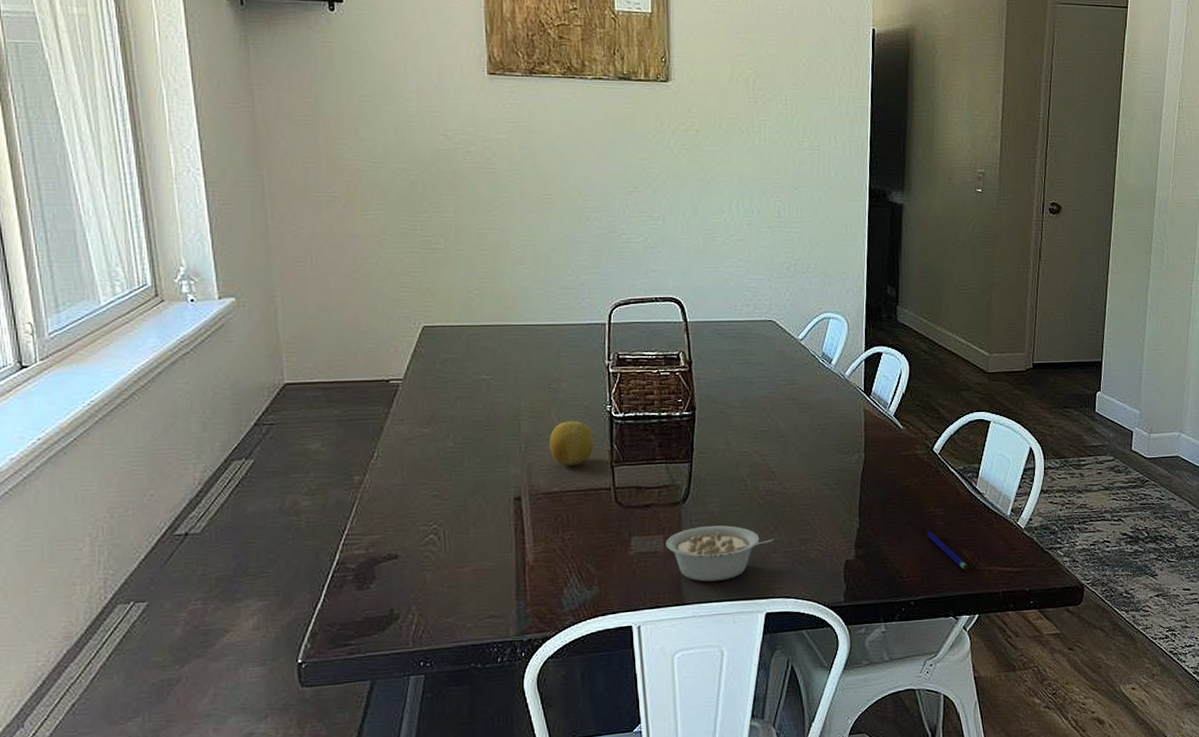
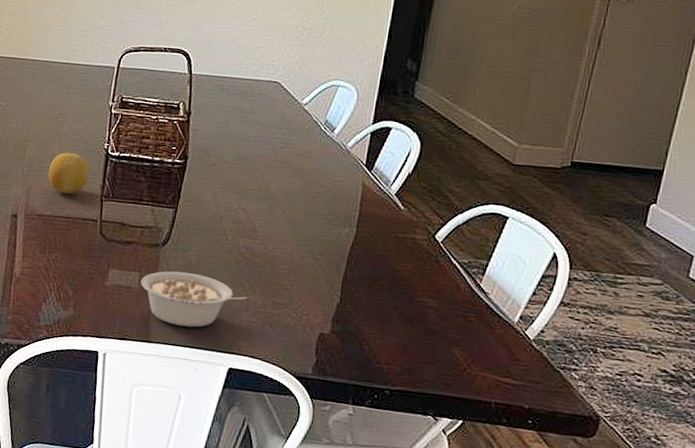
pen: present [927,532,969,571] -> none [415,322,459,371]

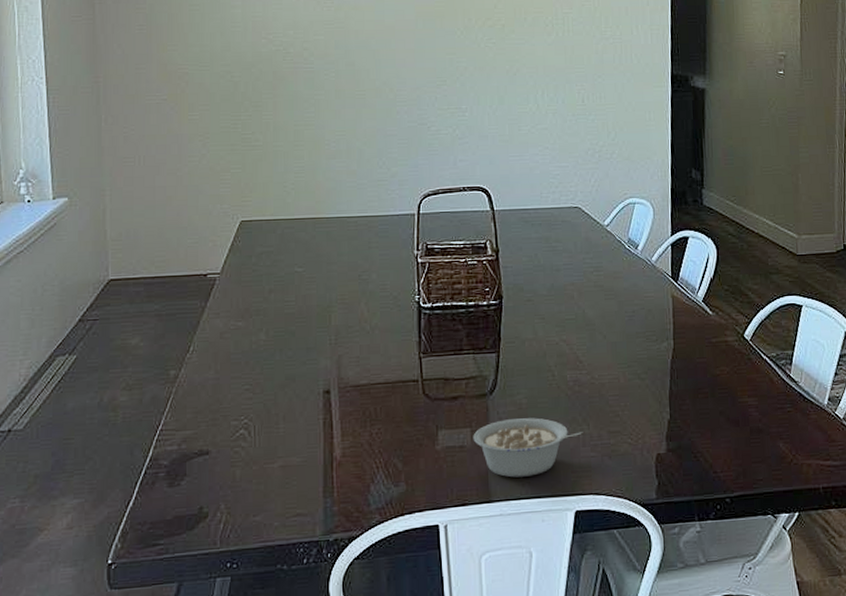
fruit: present [48,152,89,194] -> none [359,312,403,357]

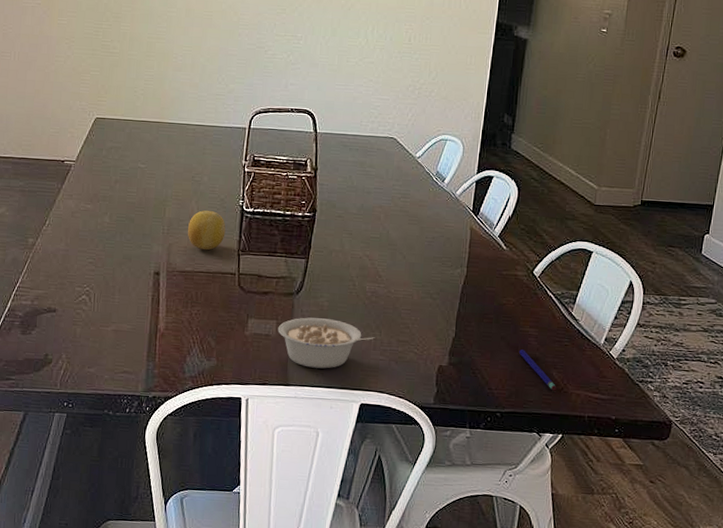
fruit: none [359,312,403,357] -> present [188,210,226,250]
pen: none [741,423,786,464] -> present [519,349,557,391]

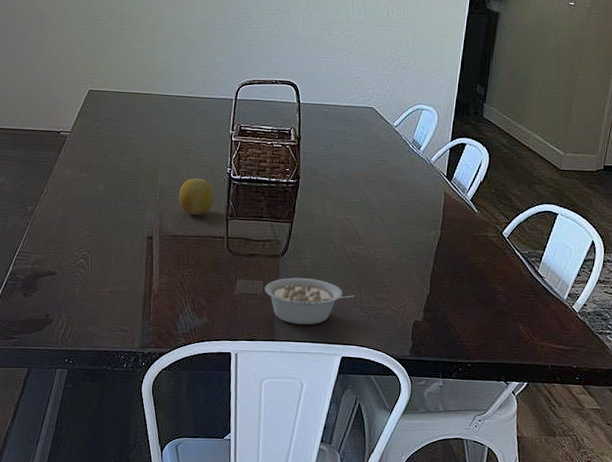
pen: present [519,349,557,391] -> none [489,305,523,343]

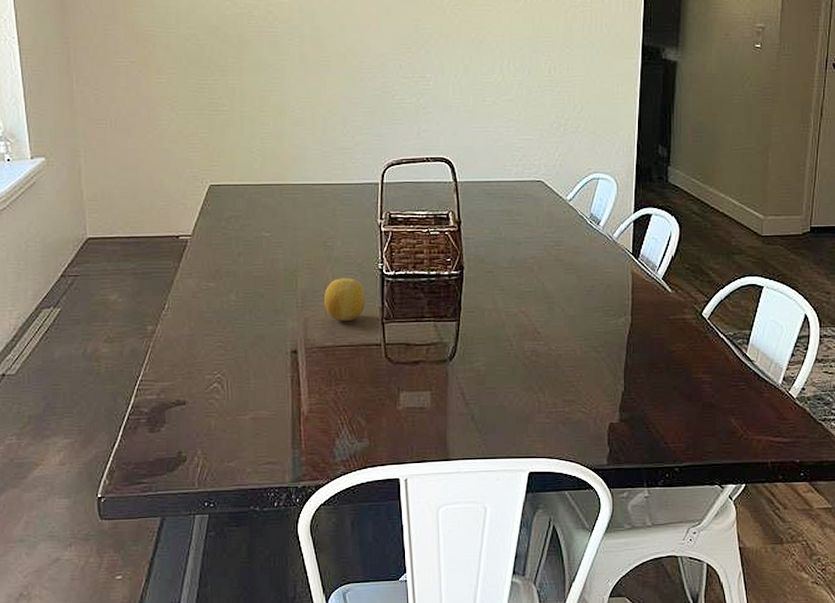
legume: present [264,277,356,325] -> none [433,384,539,439]

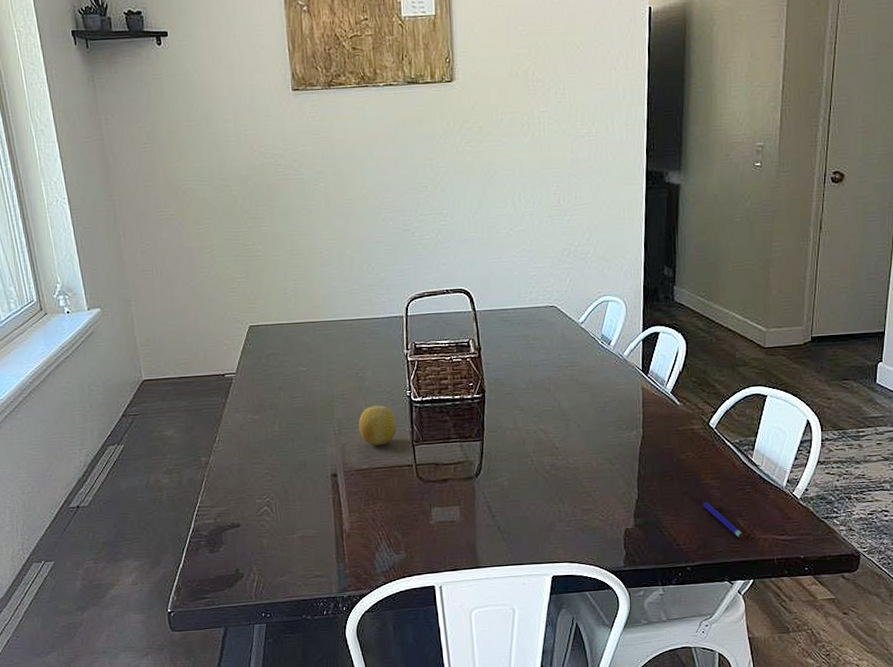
pen: none [694,398,736,439] -> present [703,502,744,539]

